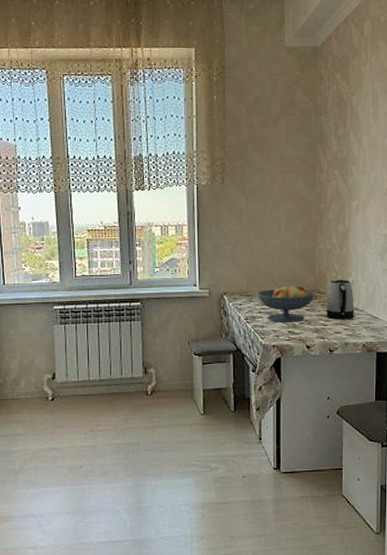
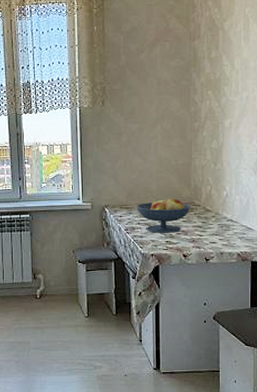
kettle: present [326,279,354,320] -> none [202,193,229,231]

